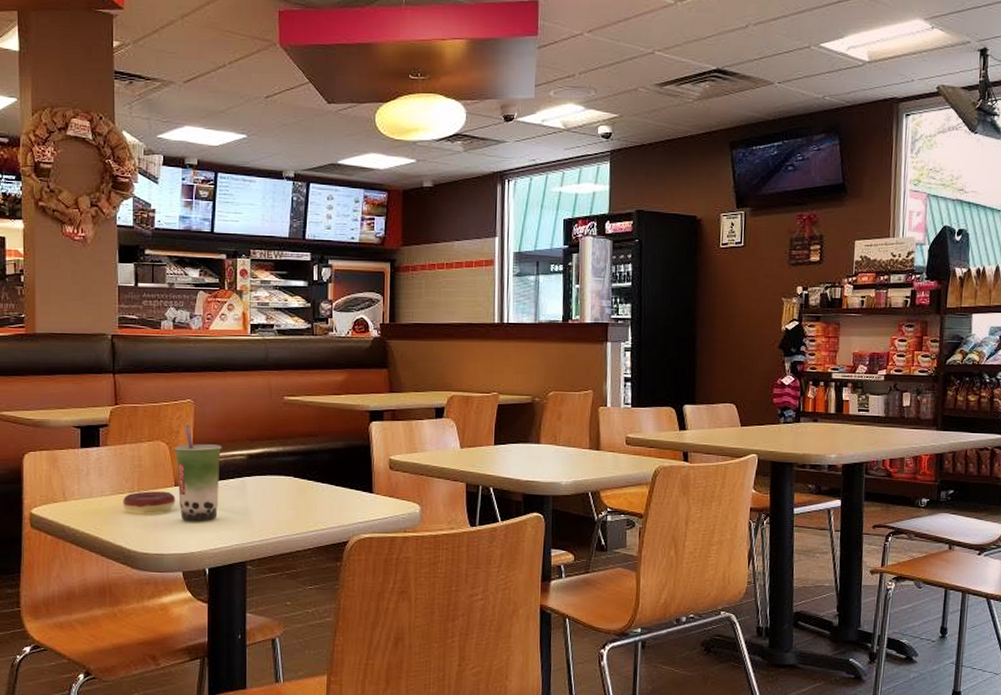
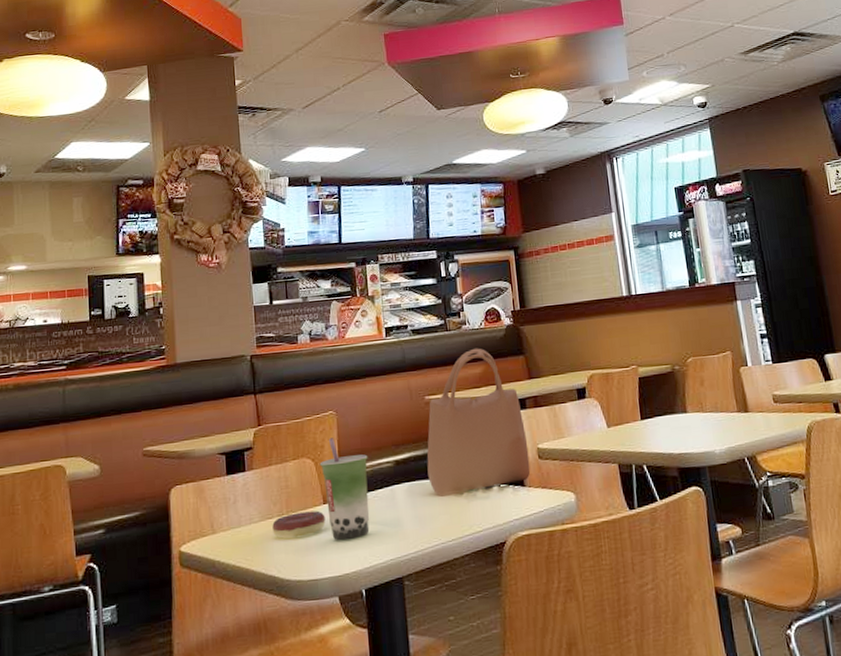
handbag: none [279,356,381,493] -> present [427,348,531,497]

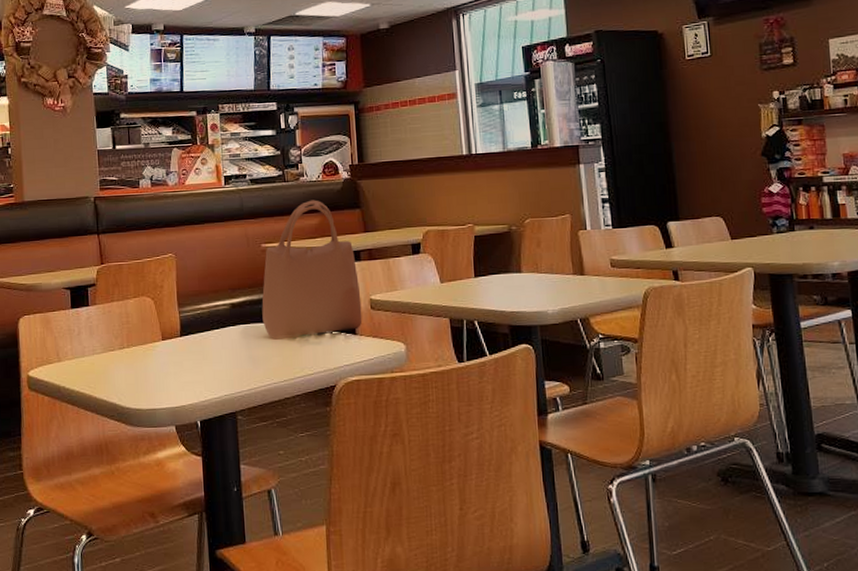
donut: present [272,510,326,539] -> none [114,346,164,370]
beverage cup: present [319,437,370,541] -> none [158,279,206,375]

